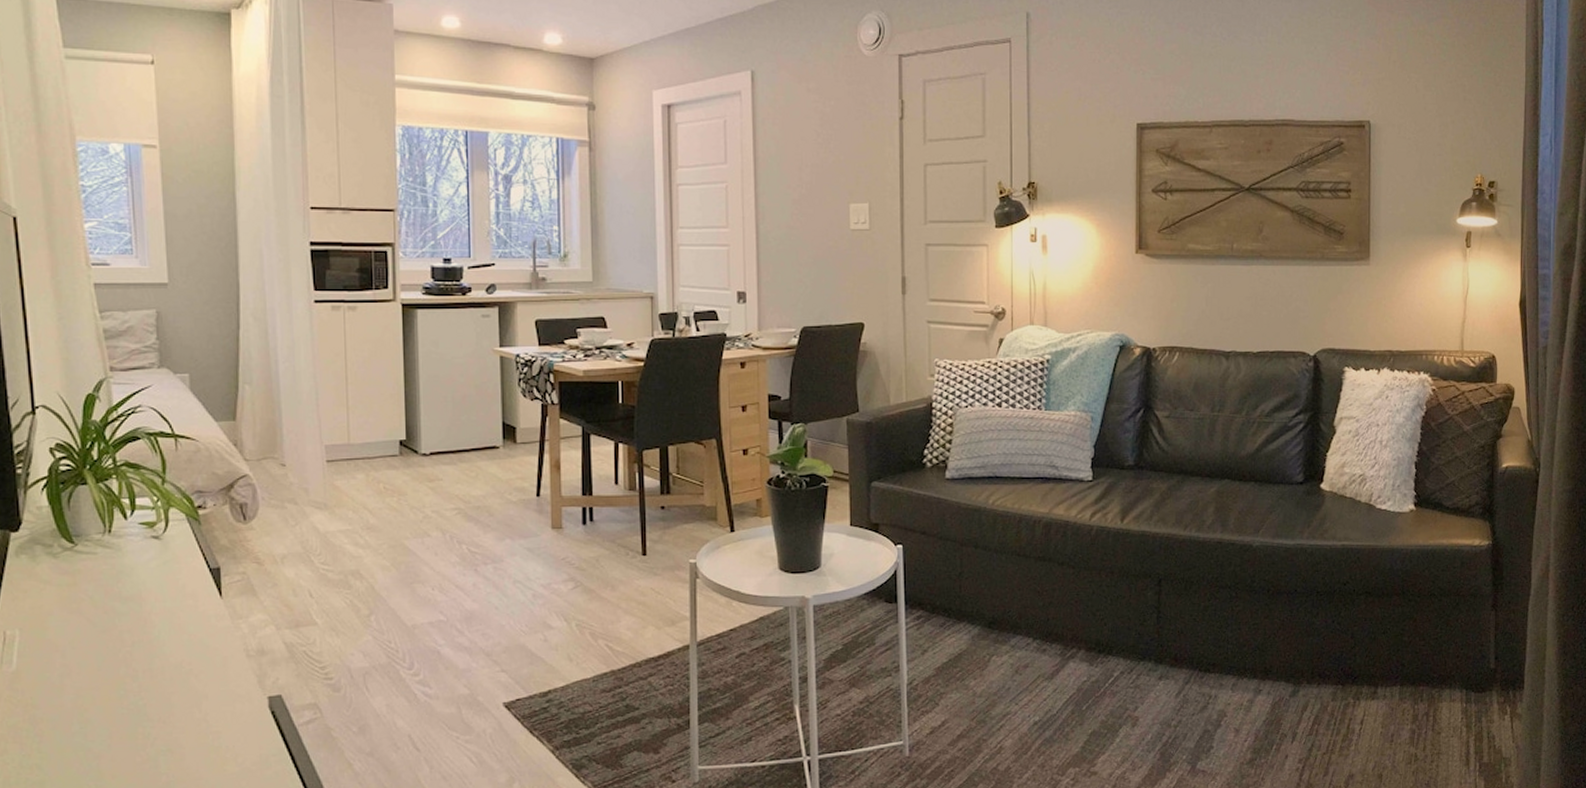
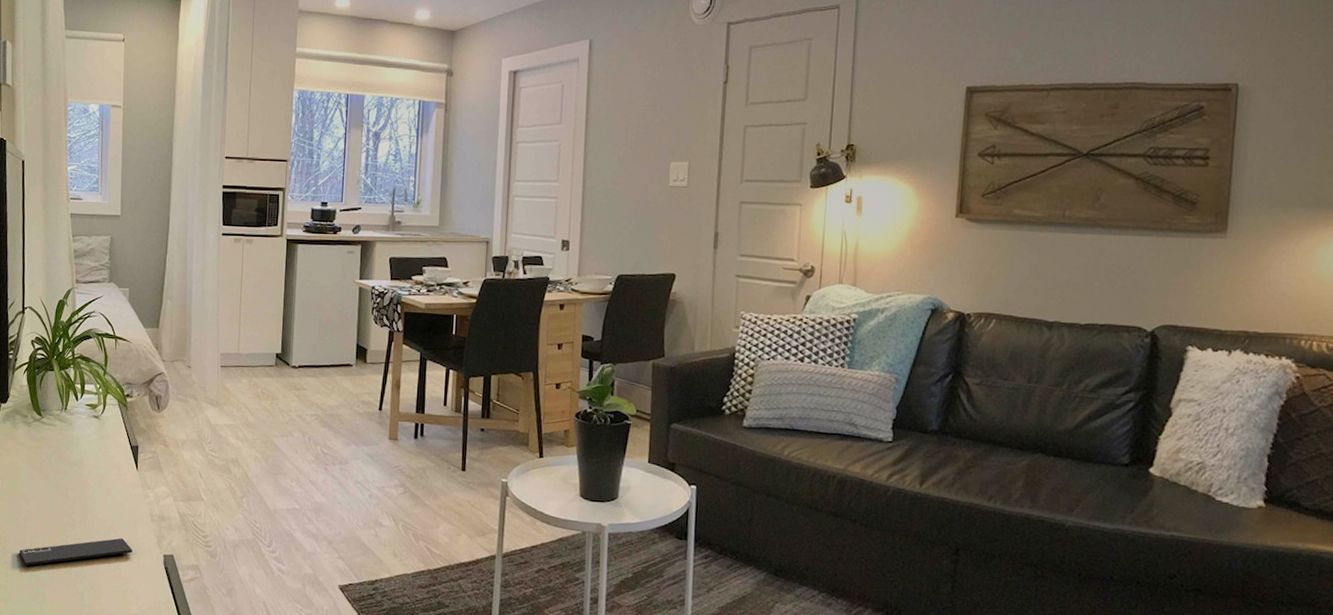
smartphone: none [57,683,224,735] -> present [20,538,133,566]

